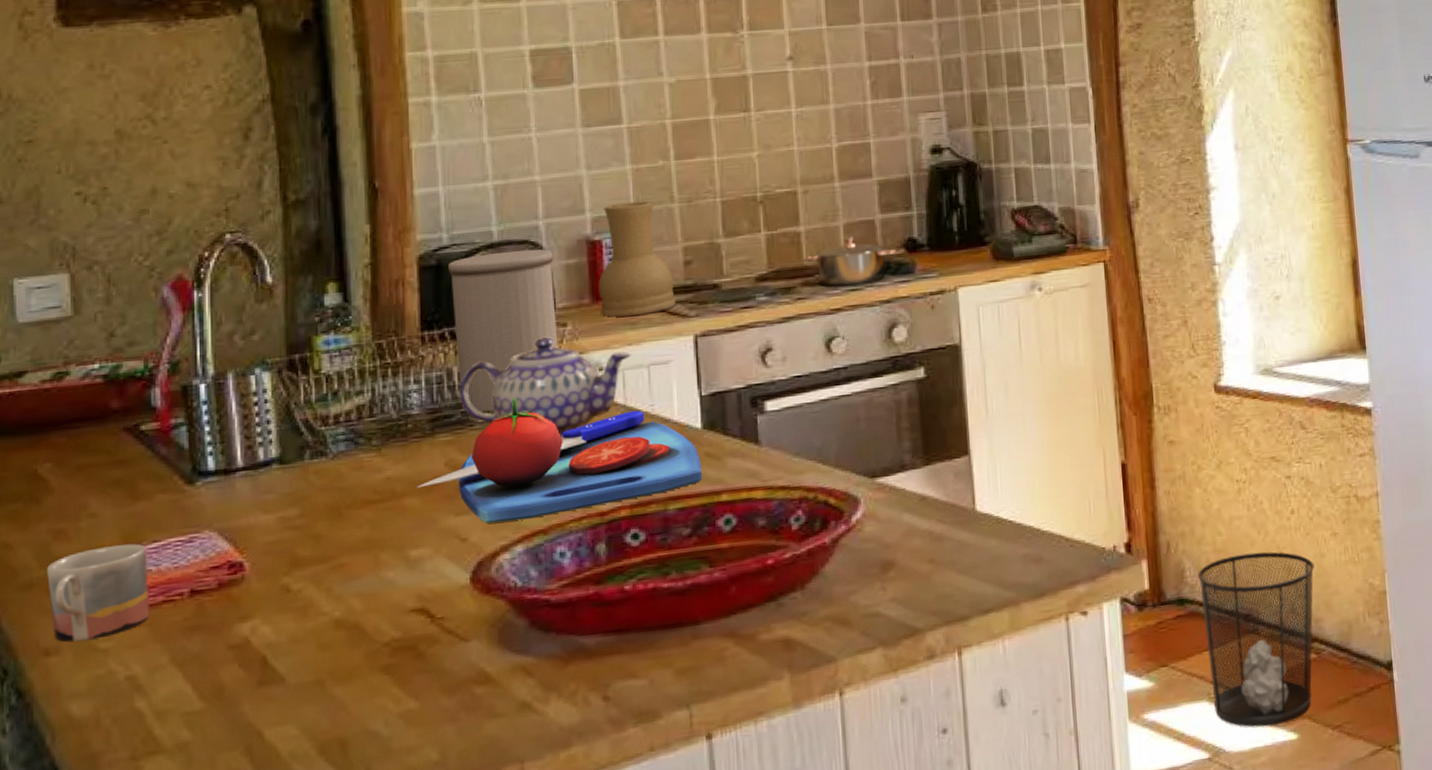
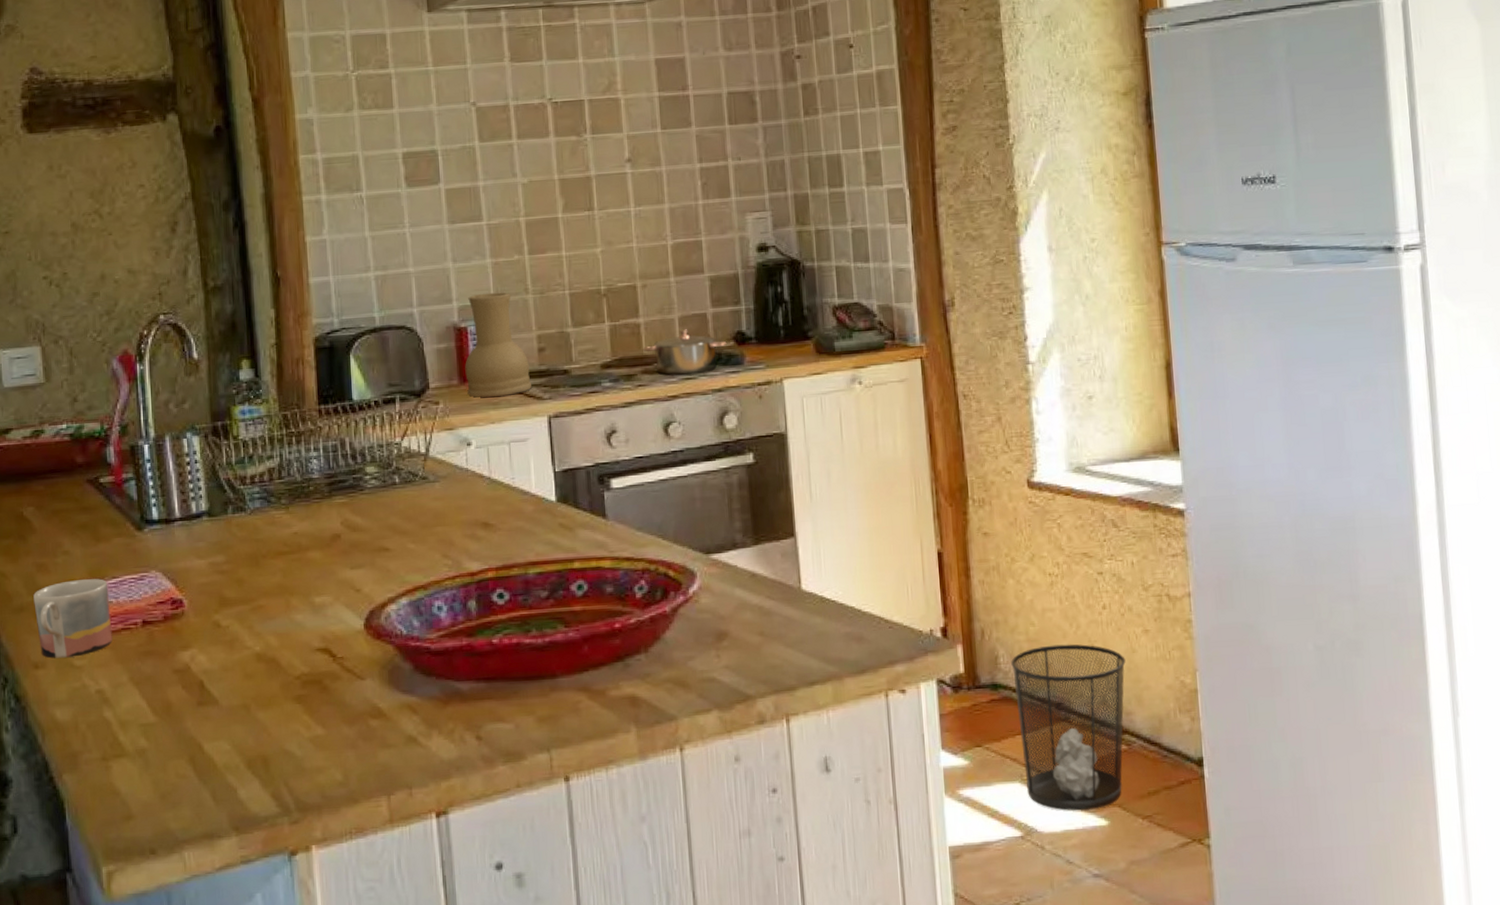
chopping board: present [416,397,703,524] -> none [318,466,558,577]
canister: present [448,249,558,412] -> none [339,334,432,479]
teapot: present [459,337,632,437] -> none [351,414,495,504]

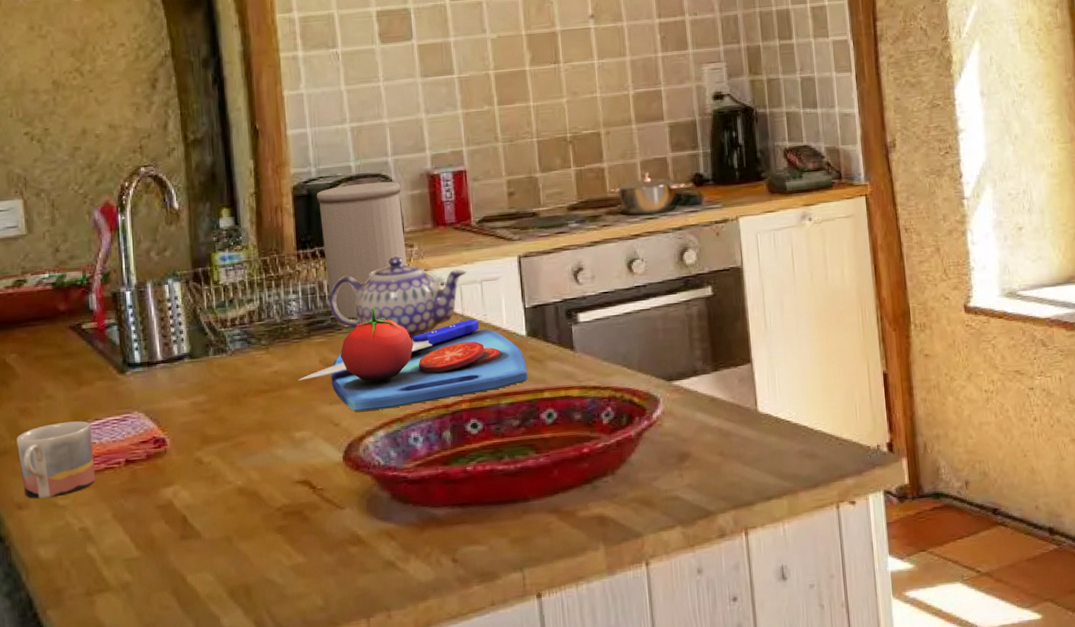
chopping board: none [318,466,558,577] -> present [298,306,528,412]
canister: none [339,334,432,479] -> present [317,181,407,319]
teapot: none [351,414,495,504] -> present [329,256,467,341]
vase: present [465,292,531,398] -> none [438,140,502,240]
waste bin: present [1011,644,1126,811] -> none [951,454,1055,607]

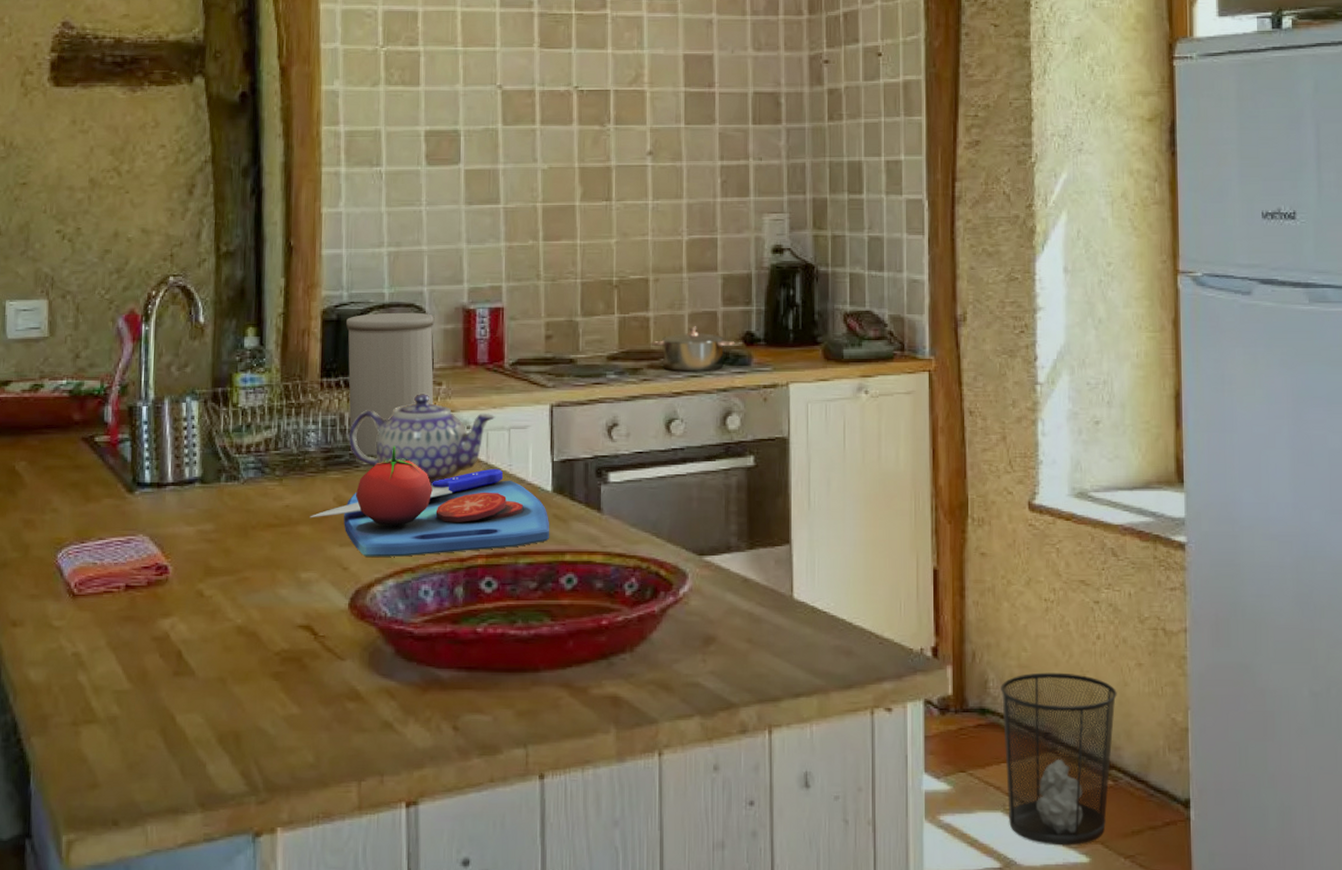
mug: present [17,421,96,499] -> none [17,539,94,617]
waste bin: none [951,454,1055,607] -> present [1001,672,1117,845]

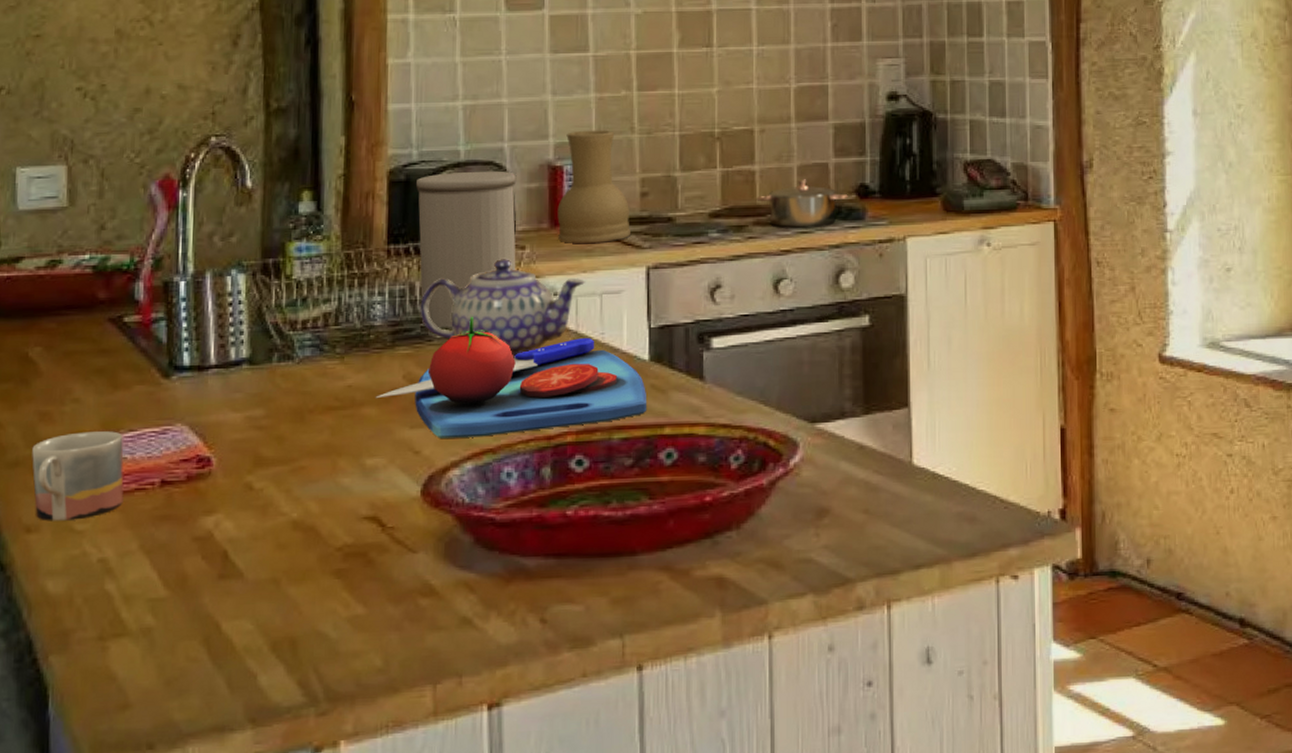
mug: none [17,539,94,617] -> present [32,431,124,521]
vase: none [470,276,536,382] -> present [557,130,630,244]
waste bin: present [1001,672,1117,845] -> none [1132,530,1251,709]

